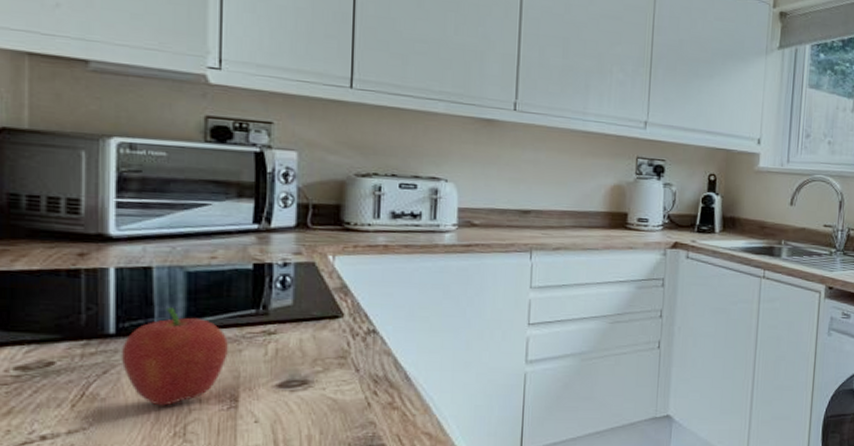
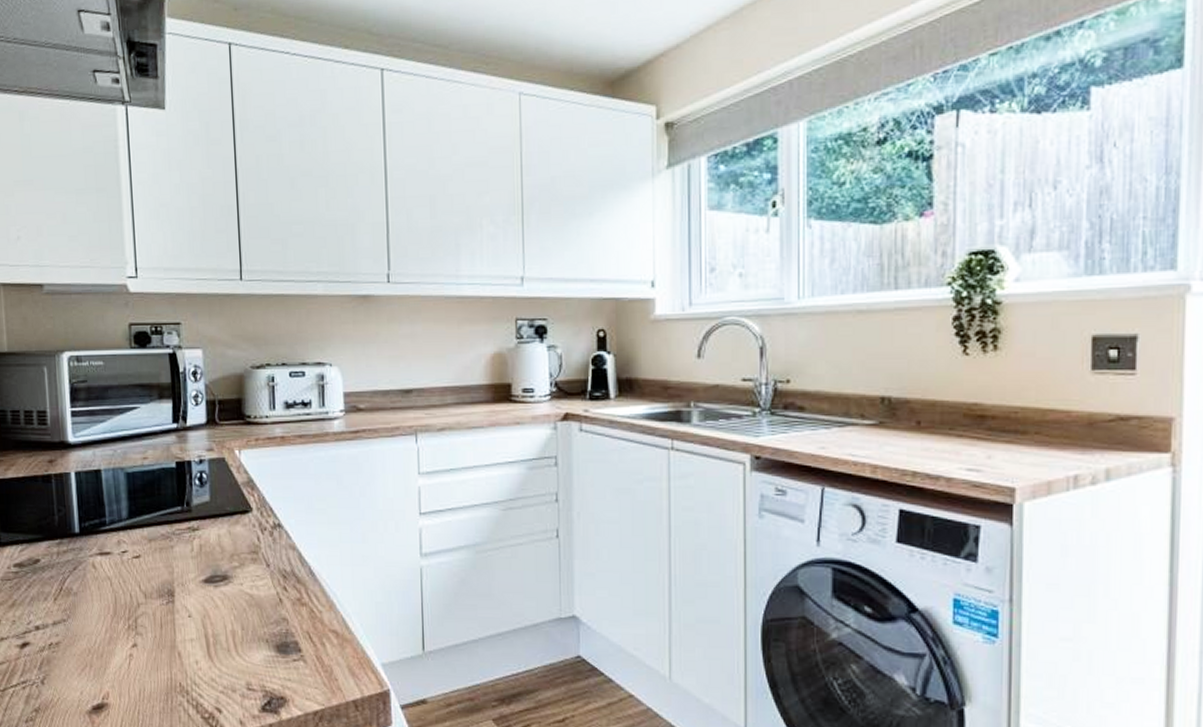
fruit: present [121,307,228,406] -> none [84,507,163,600]

